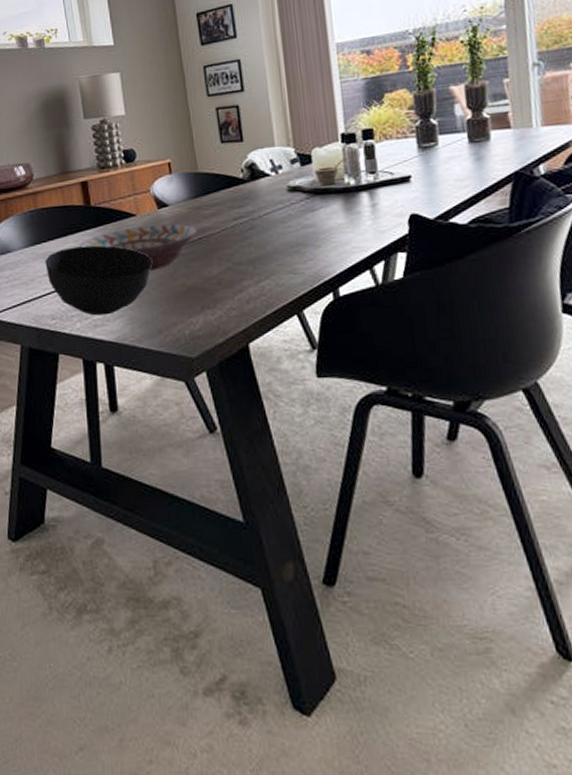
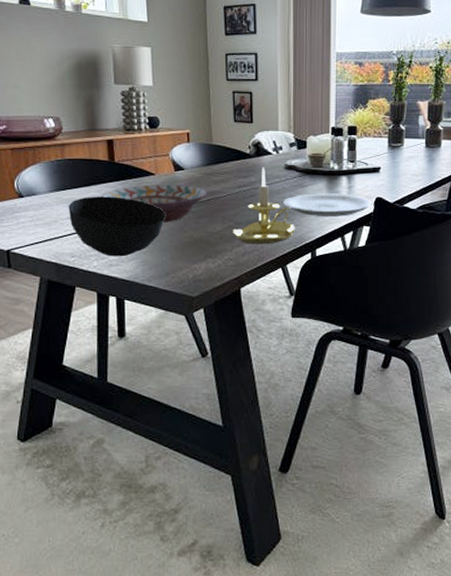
candle holder: none [232,192,309,288] -> present [233,167,295,245]
plate: none [290,214,406,246] -> present [283,193,372,216]

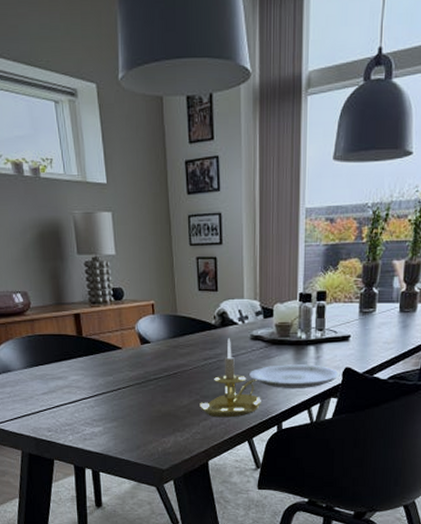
bowl: present [68,196,166,257] -> none [42,371,135,431]
decorative bowl: present [101,185,206,223] -> none [72,359,173,397]

